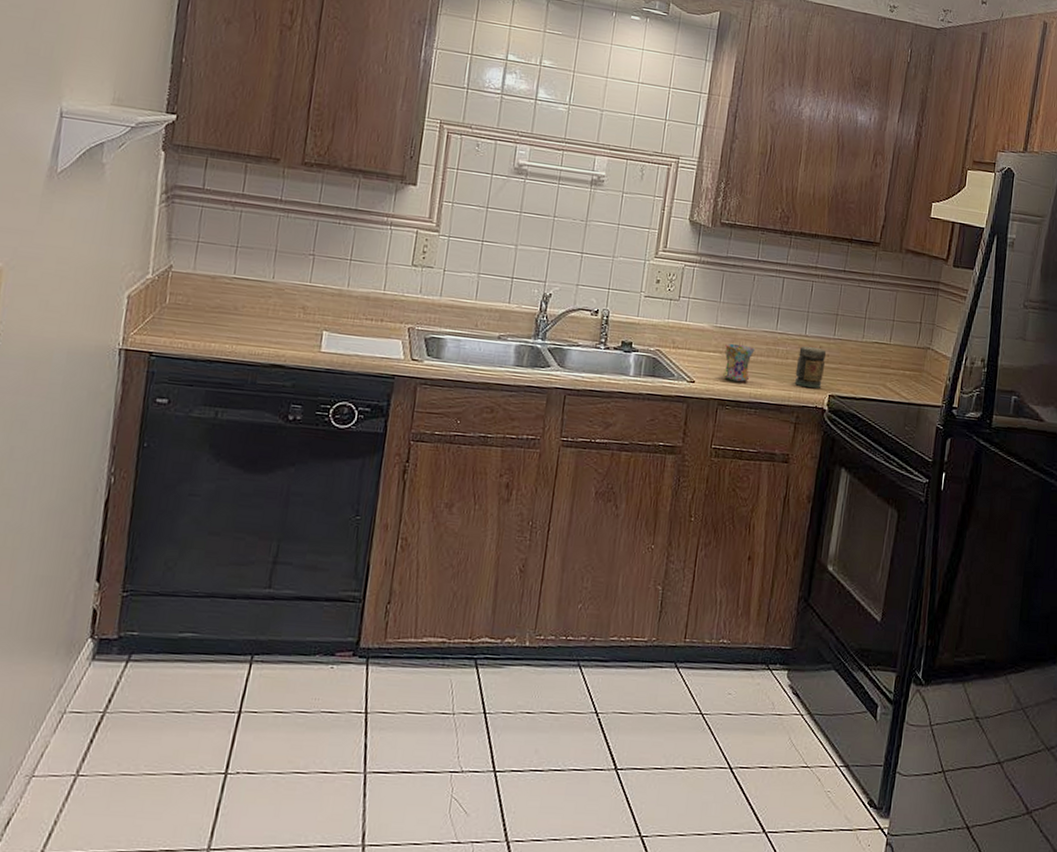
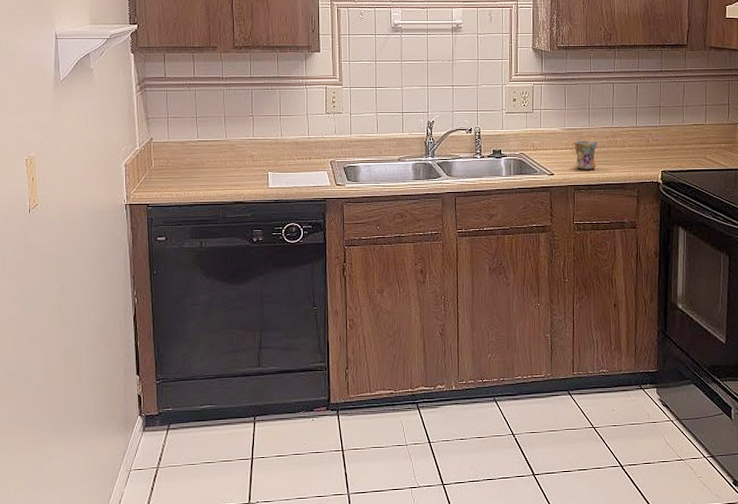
jar: present [794,346,826,389] -> none [632,135,655,168]

